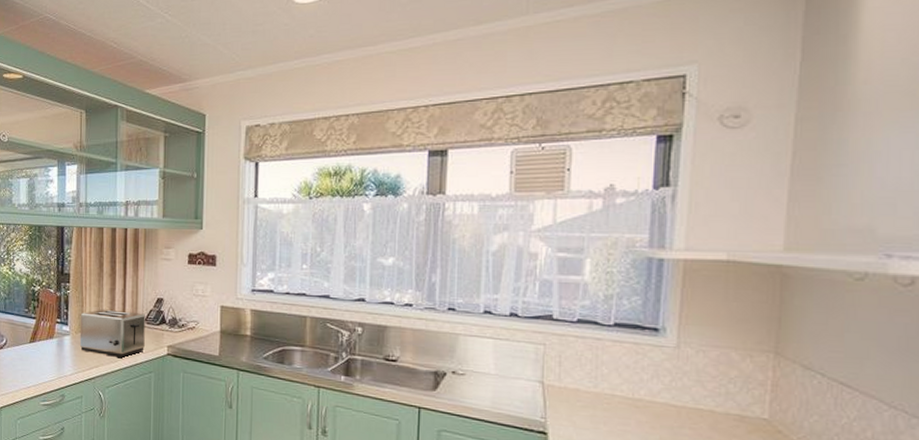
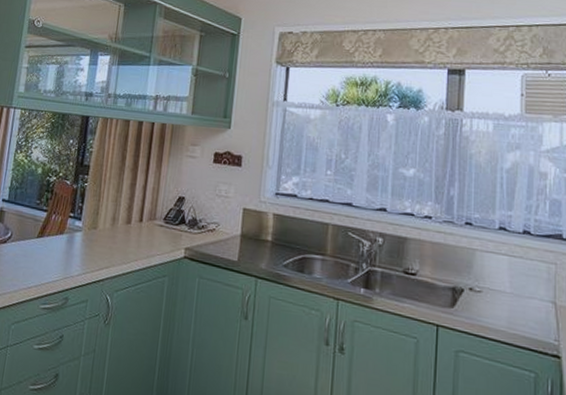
toaster: present [79,309,145,359] -> none [91,205,165,260]

